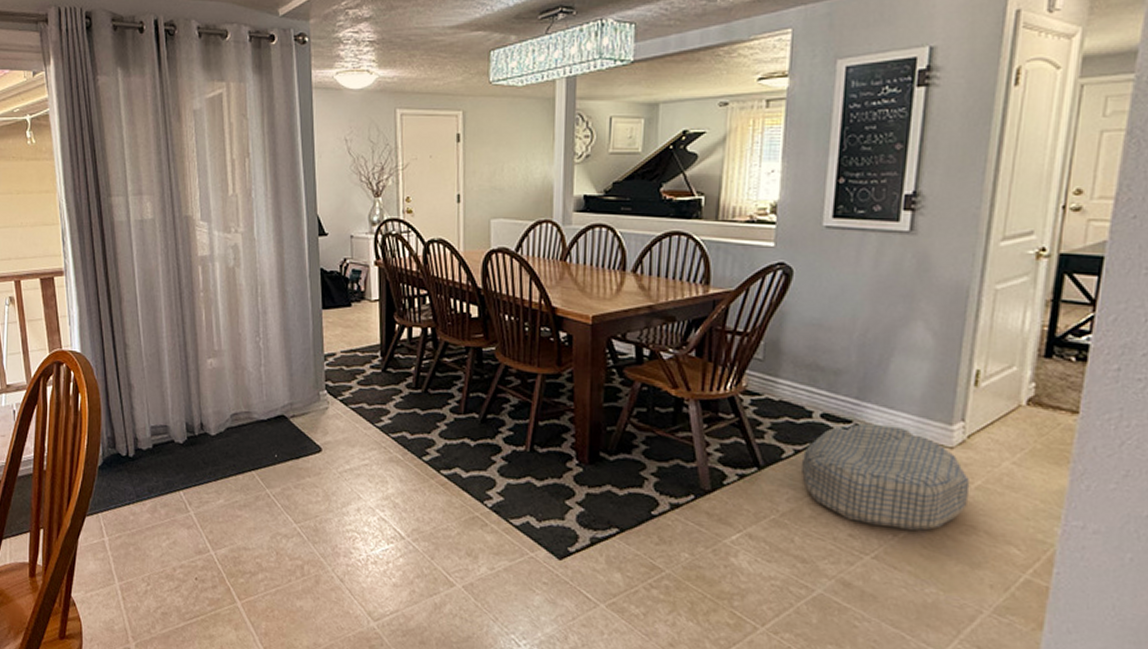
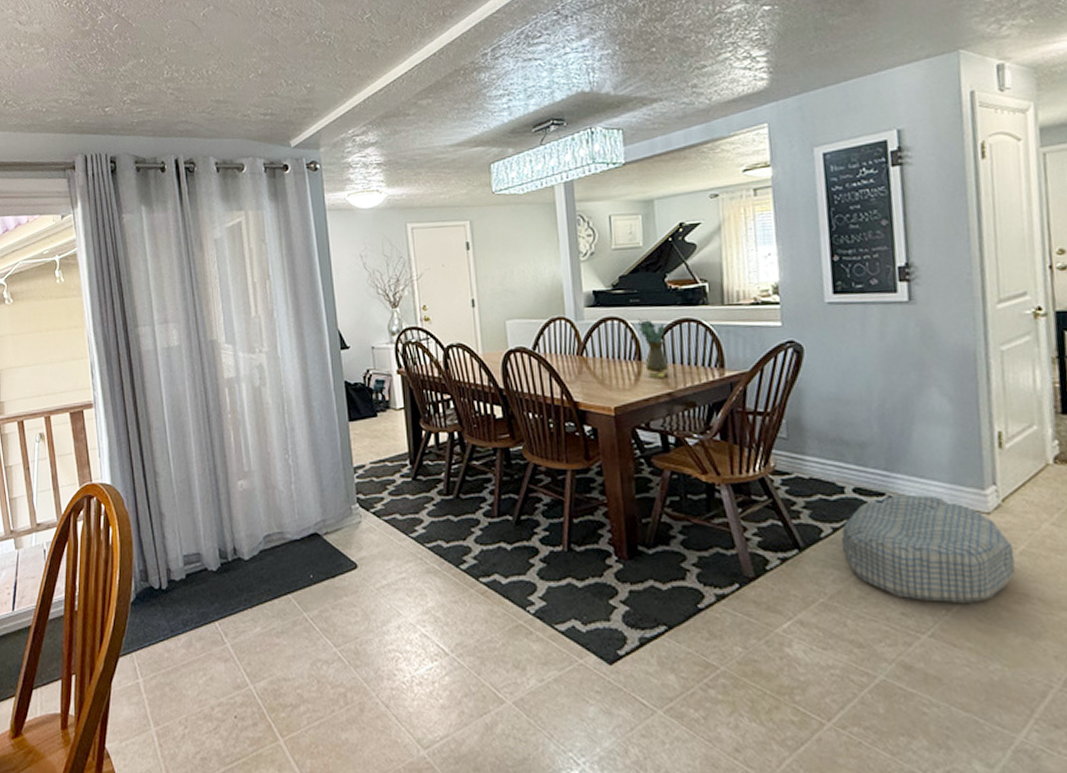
vase: none [627,226,654,291] -> present [638,317,669,380]

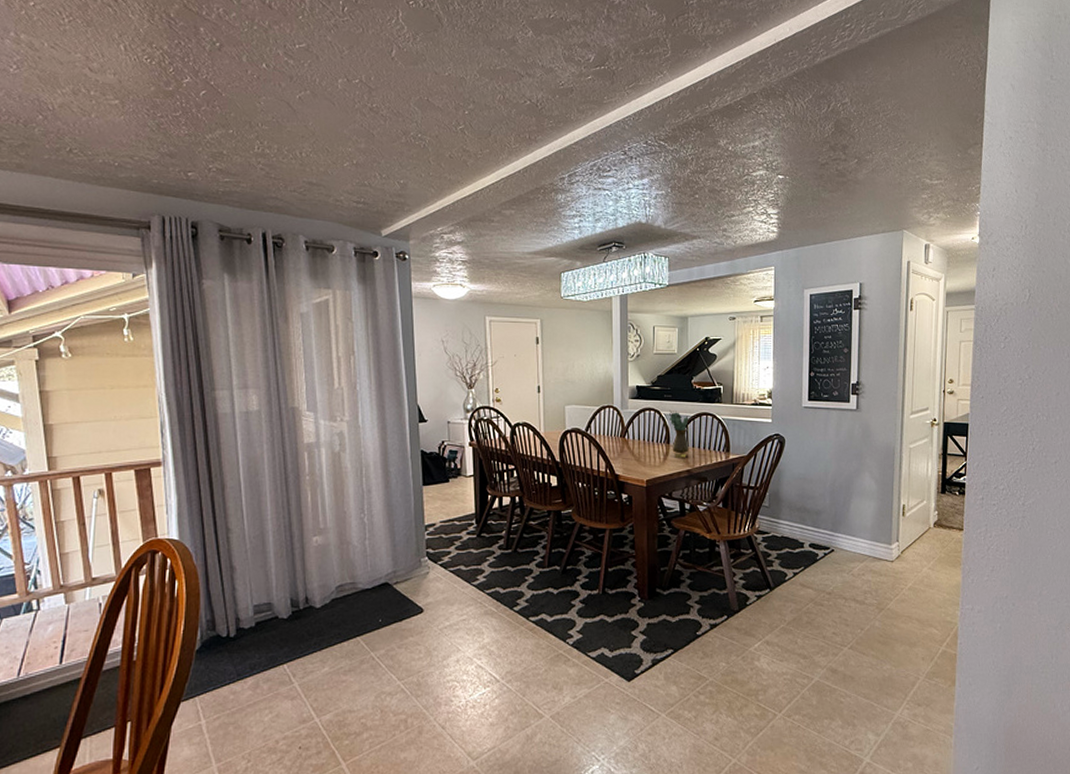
dog bed: present [841,494,1016,603] -> none [798,548,905,624]

